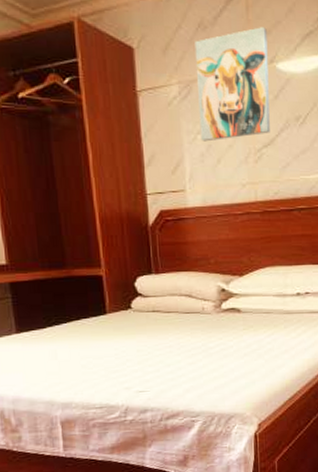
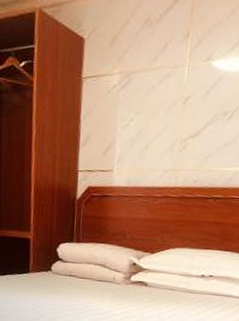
wall art: present [195,27,270,142] -> none [133,26,208,129]

